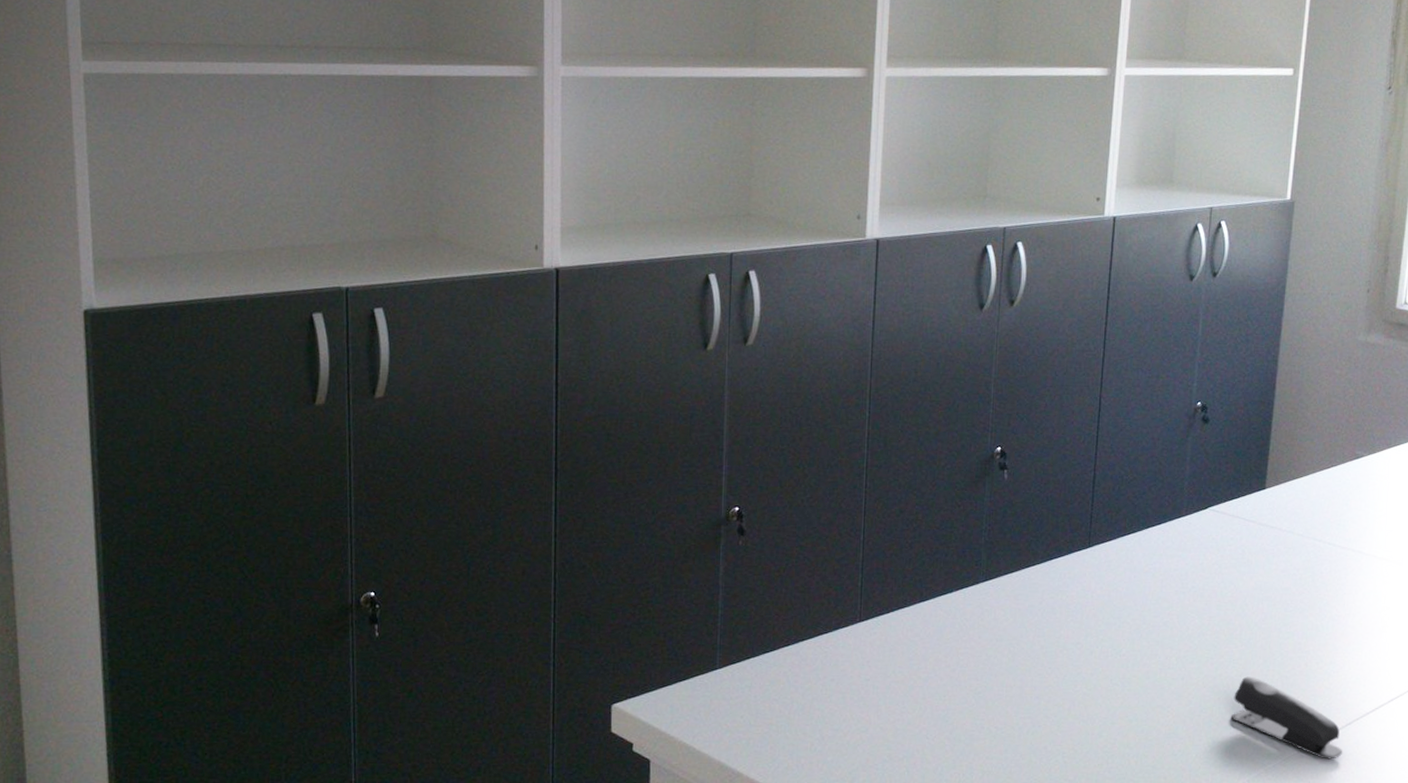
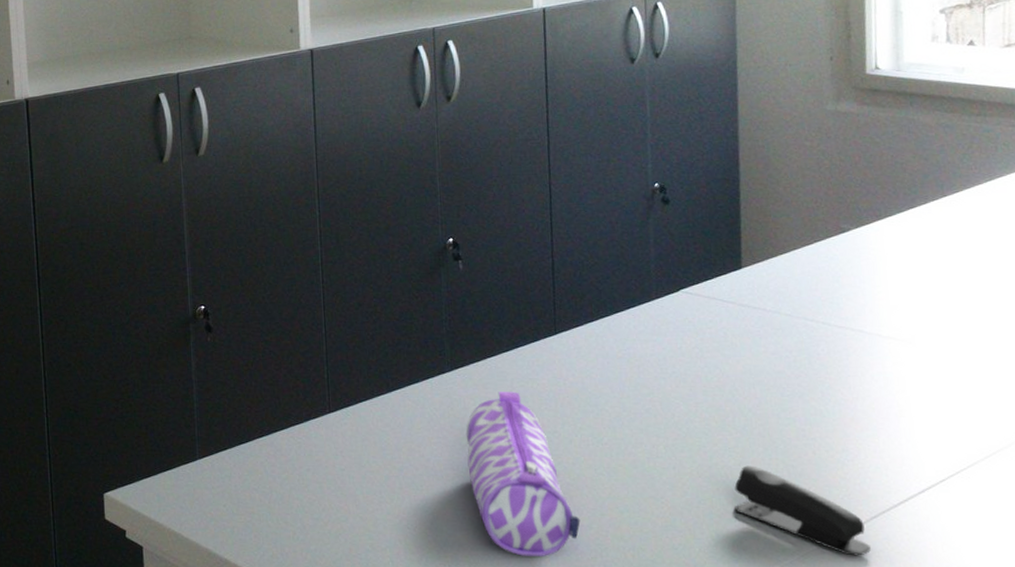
pencil case: none [991,603,1092,765] -> present [465,392,581,557]

